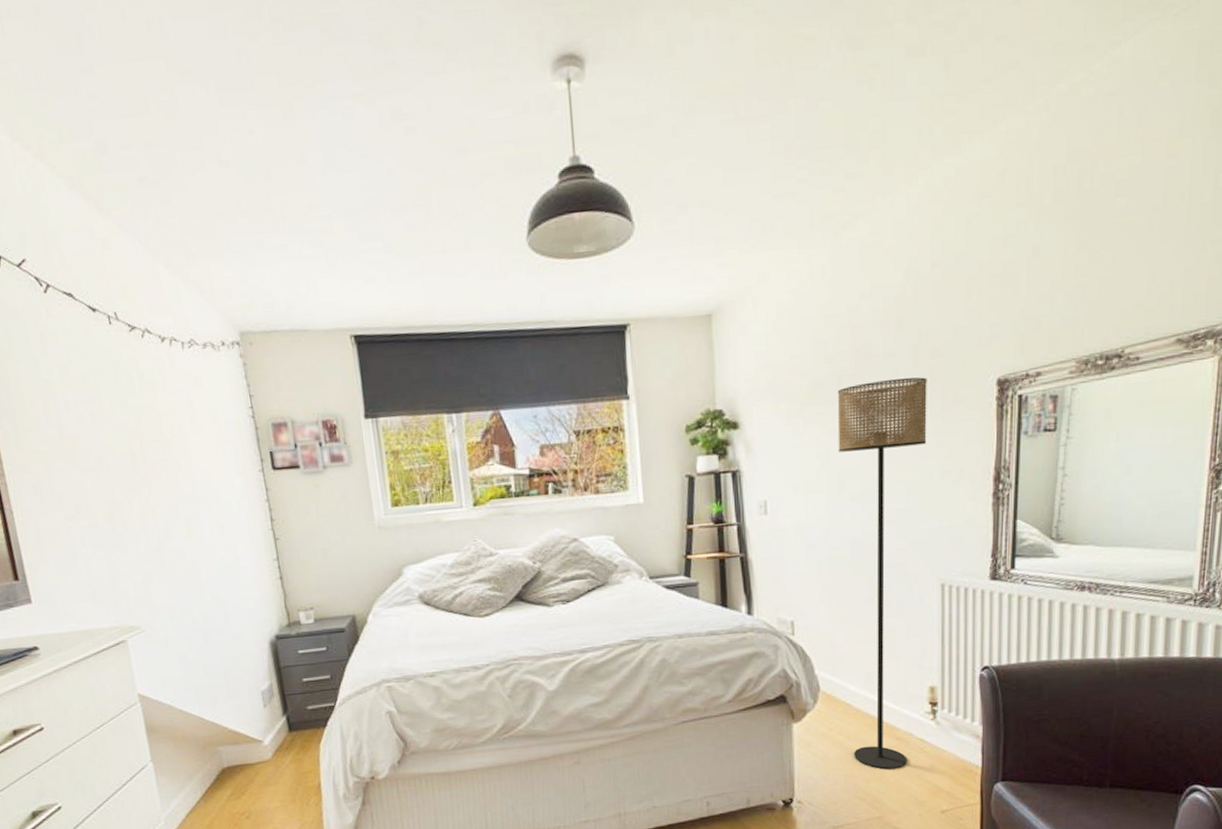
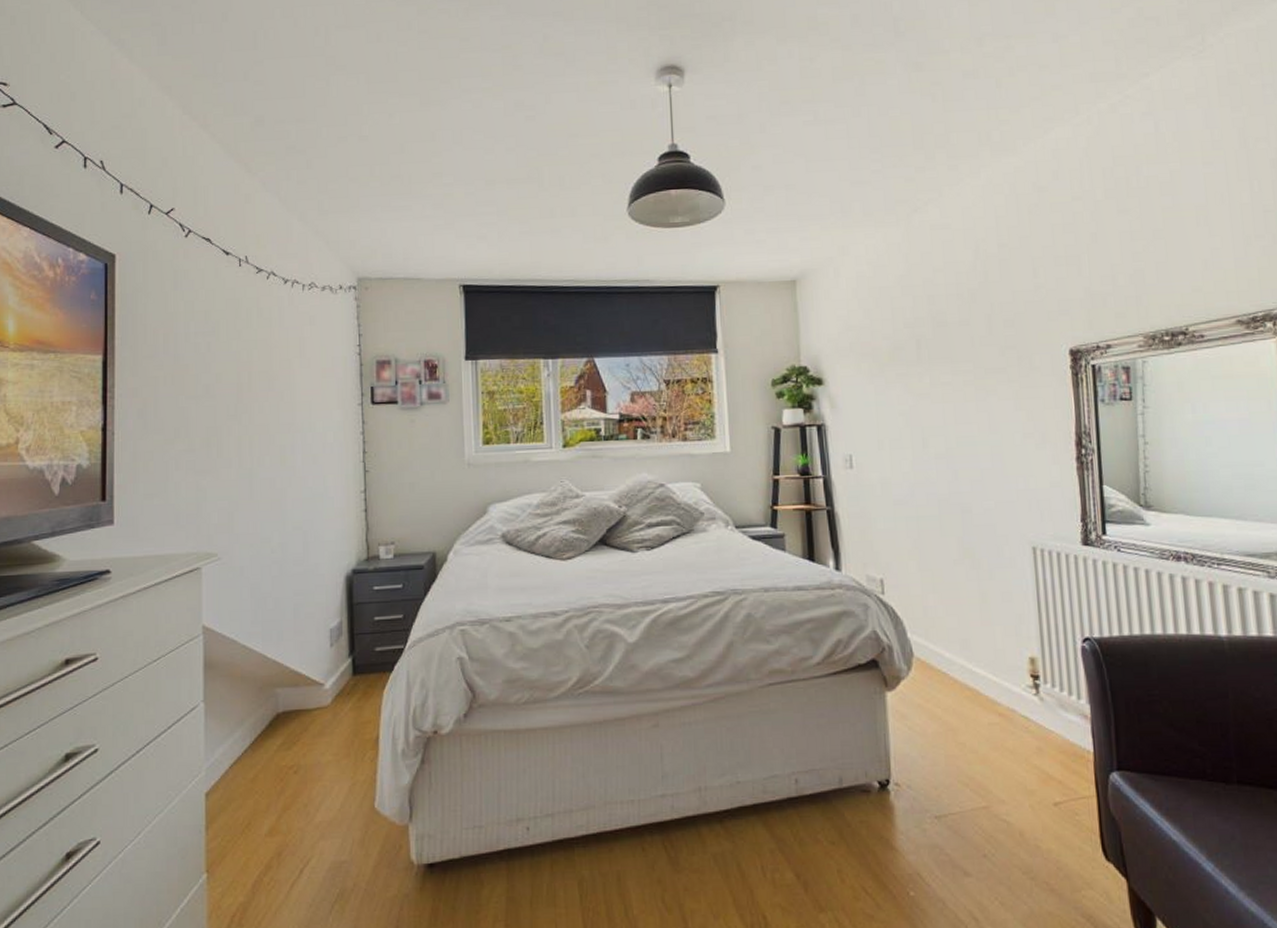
floor lamp: present [837,377,927,770] -> none [916,344,1012,750]

